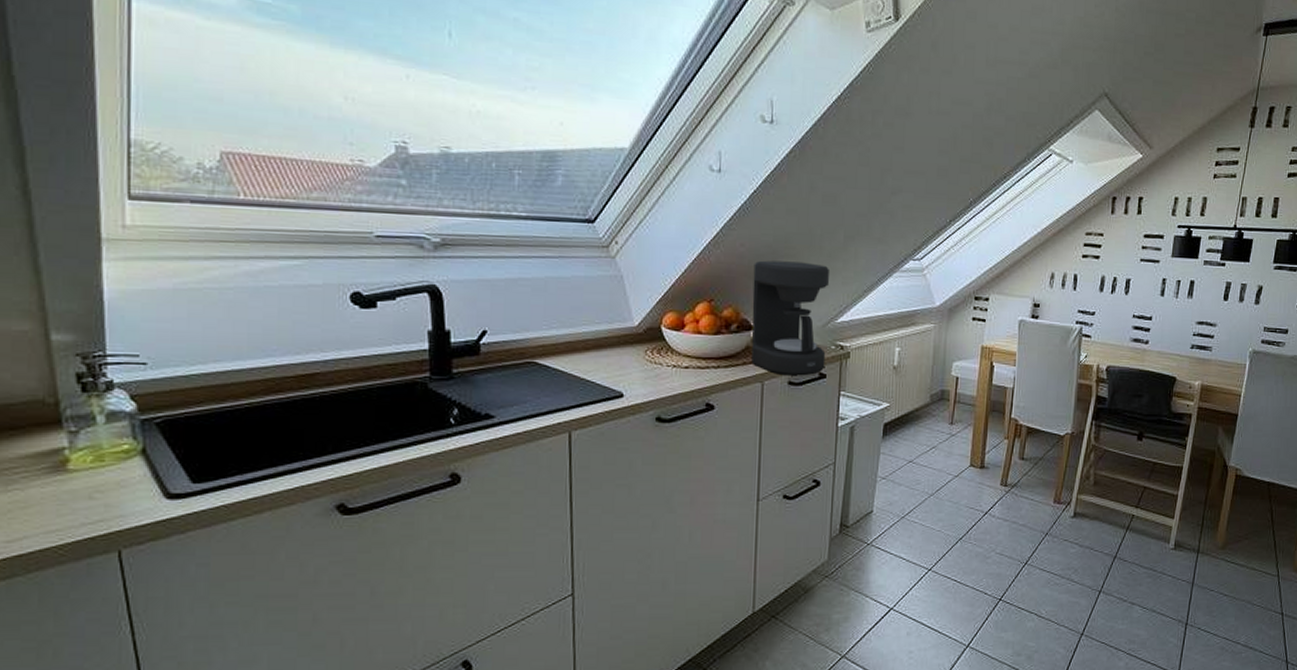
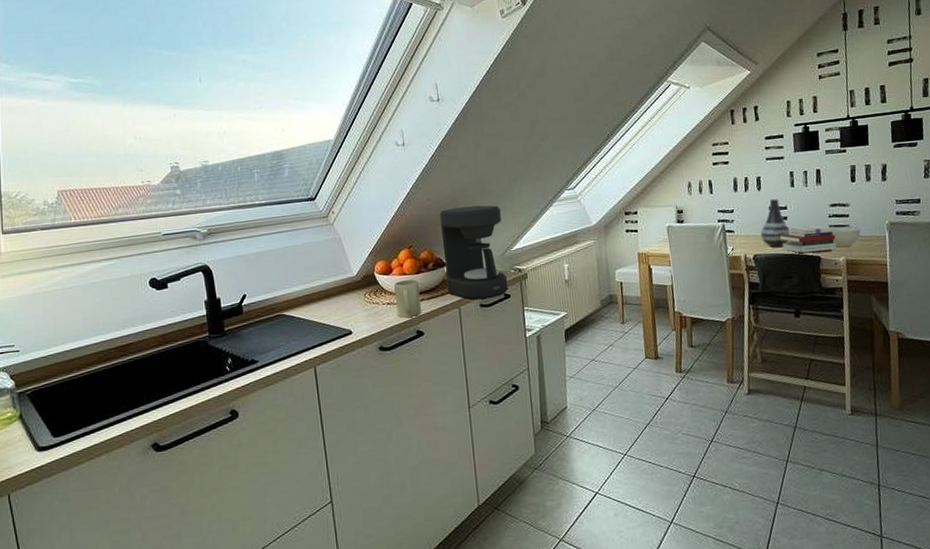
mug: none [683,339,717,387] -> present [394,279,422,319]
vase: none [1118,306,1151,362] -> present [760,199,791,248]
books: none [1138,341,1196,374] -> present [779,225,837,254]
bowl: none [1191,346,1222,372] -> present [829,226,861,248]

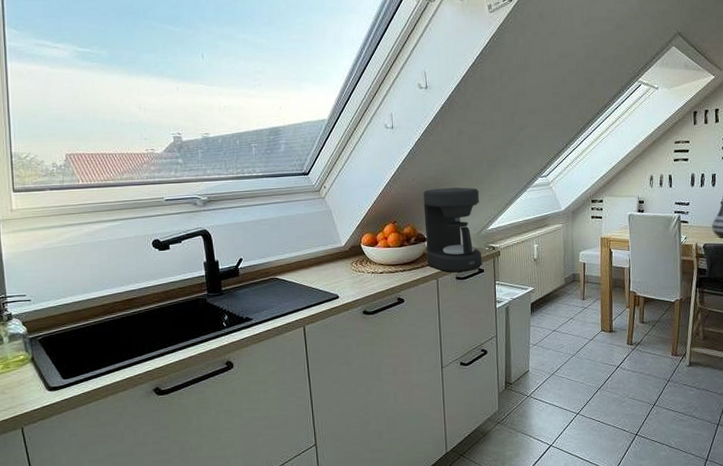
mug: present [394,279,422,319] -> none [379,251,403,287]

